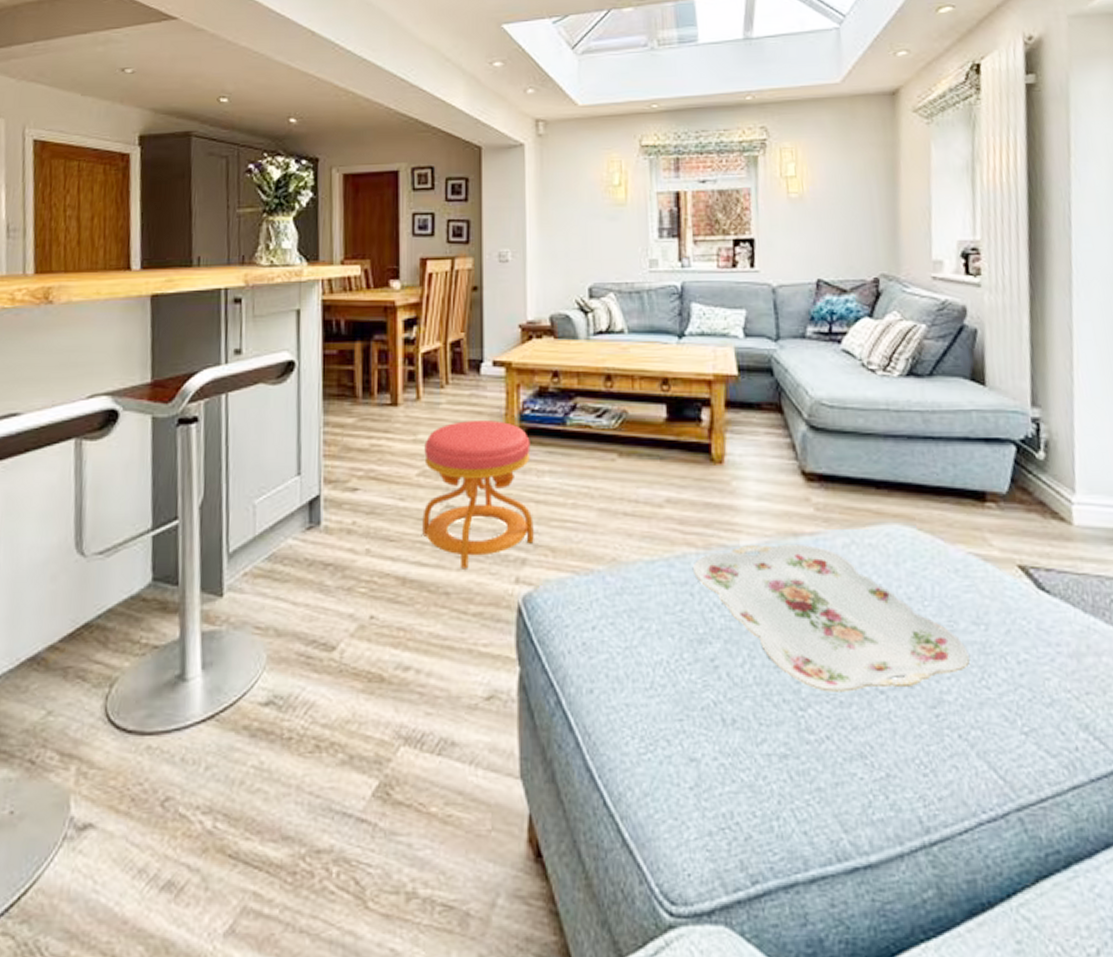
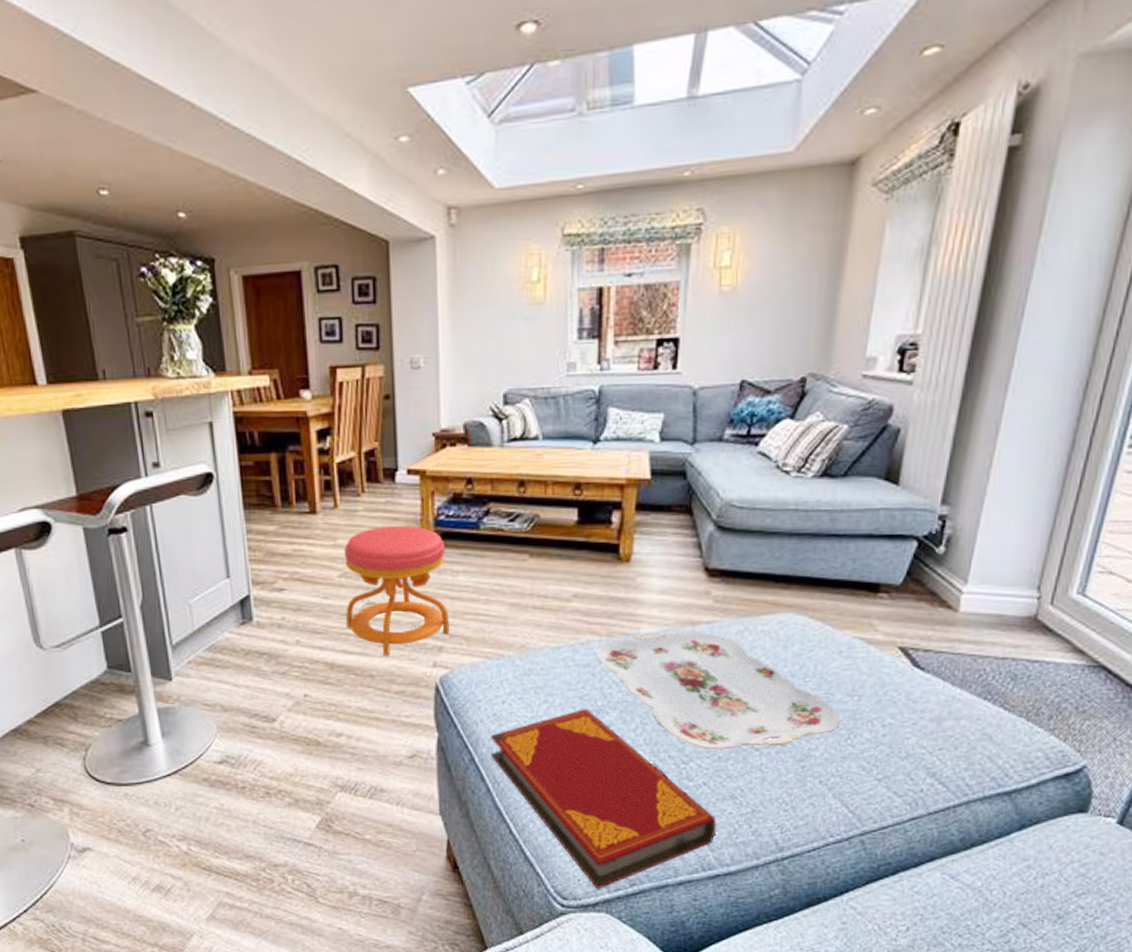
hardback book: none [580,638,848,889] -> present [491,709,717,889]

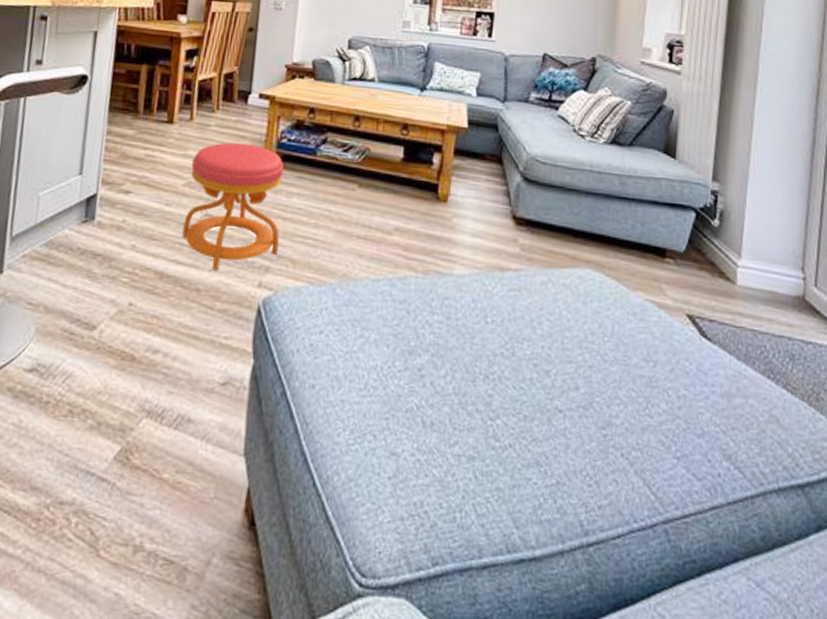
hardback book: present [491,709,717,889] -> none [303,348,522,567]
serving tray: present [595,631,841,750] -> none [411,274,638,409]

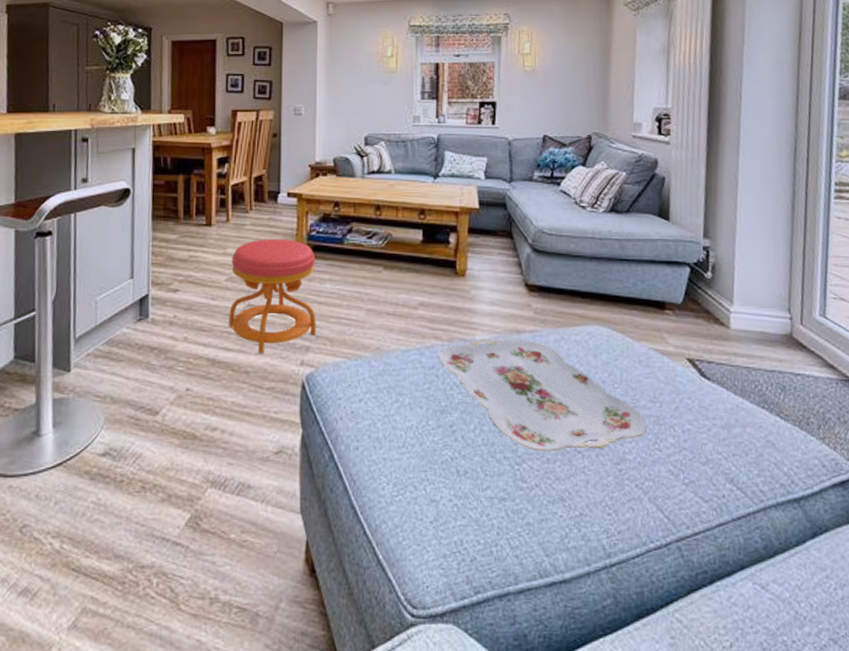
serving tray: none [411,274,638,409] -> present [438,338,647,452]

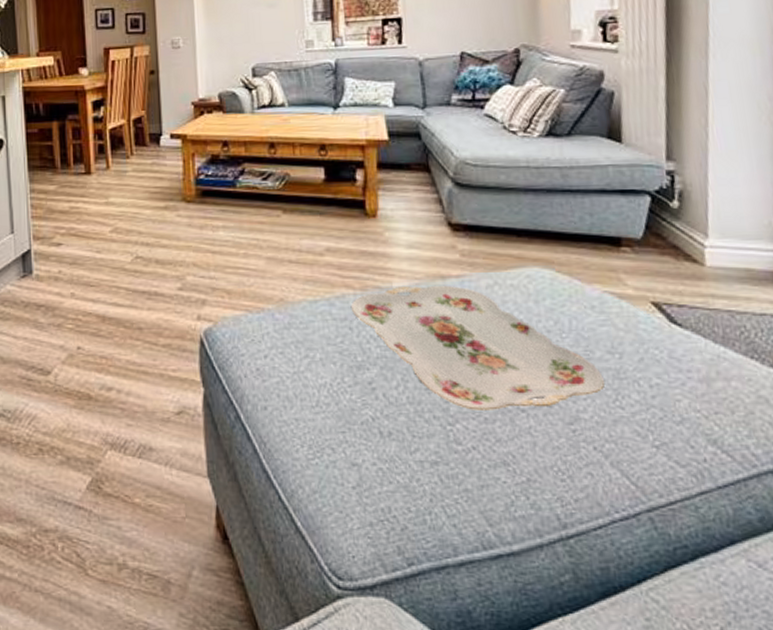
stool: present [229,239,316,354] -> none [115,185,212,309]

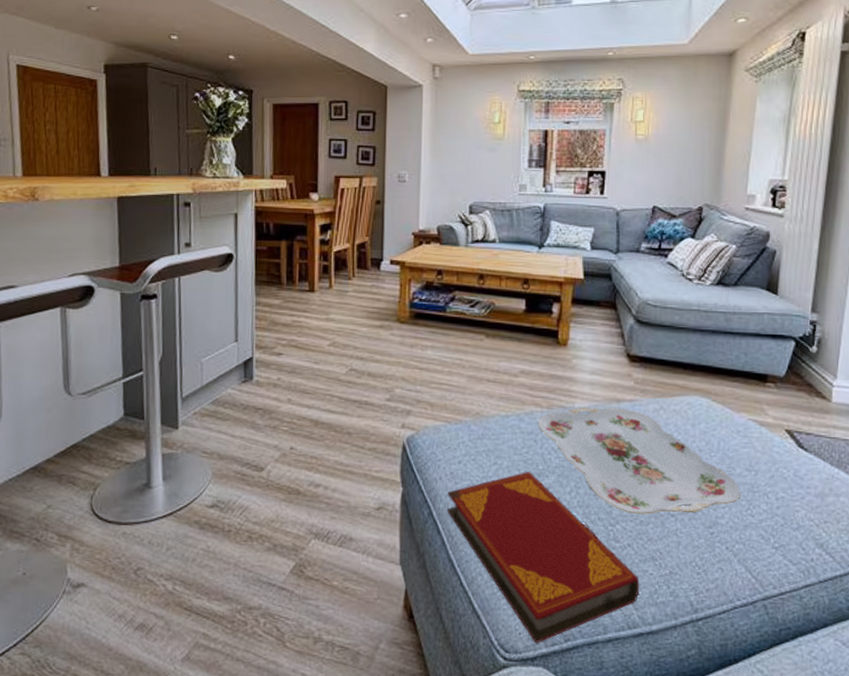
hardback book: none [255,365,493,569] -> present [447,472,640,644]

